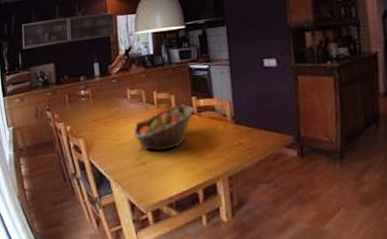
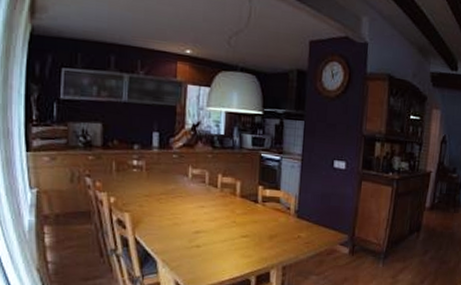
fruit basket: present [133,104,195,151] -> none [190,192,260,235]

